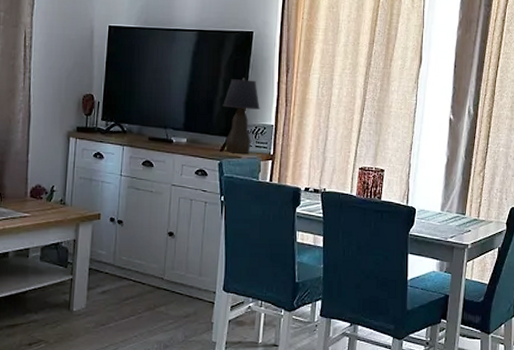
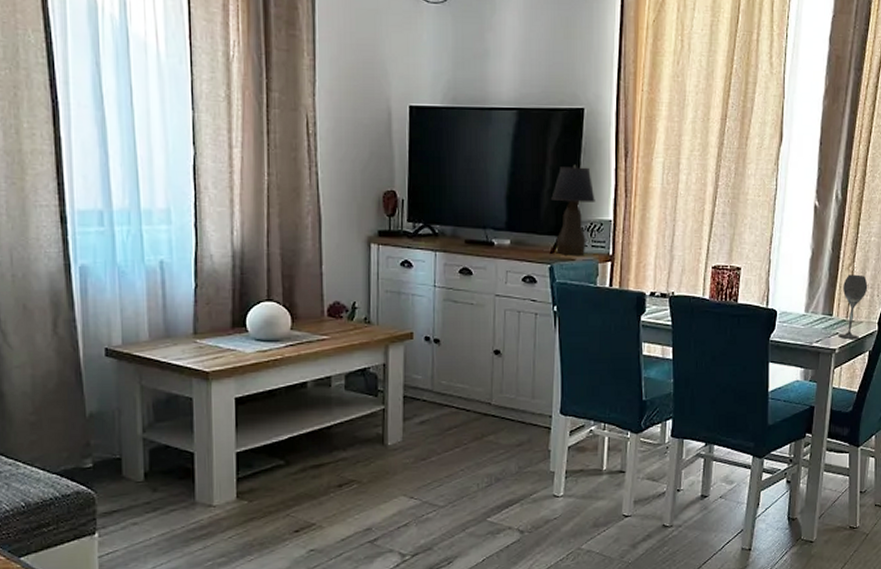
wineglass: none [470,179,497,237] -> present [838,274,868,340]

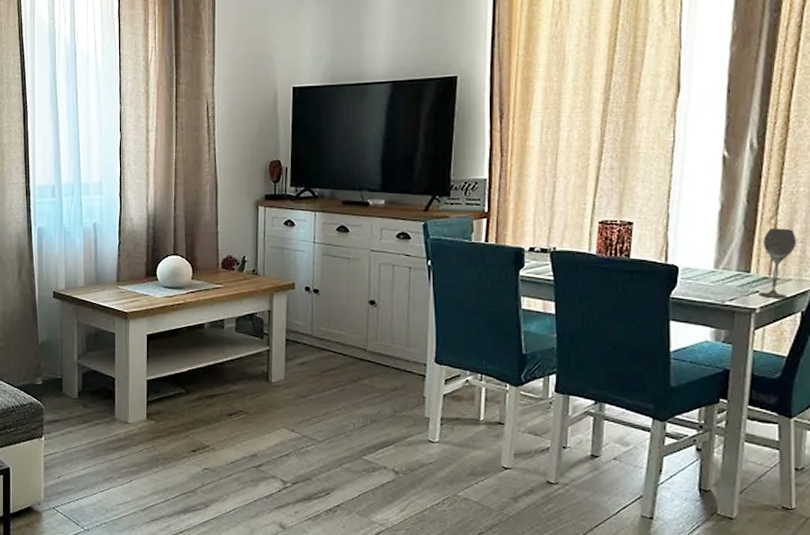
table lamp: present [551,164,595,255] -> none [425,128,469,213]

